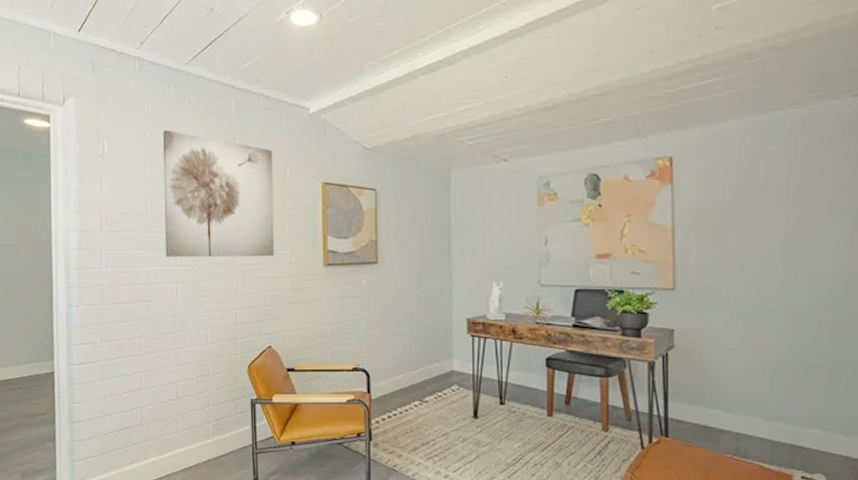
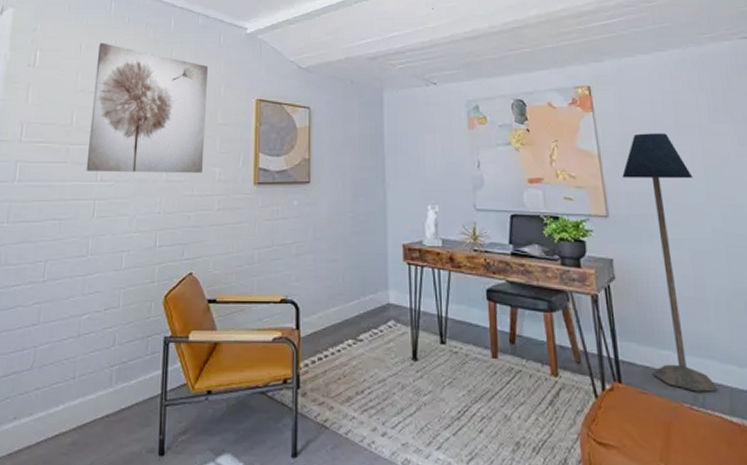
floor lamp: none [695,204,771,445] -> present [622,133,717,392]

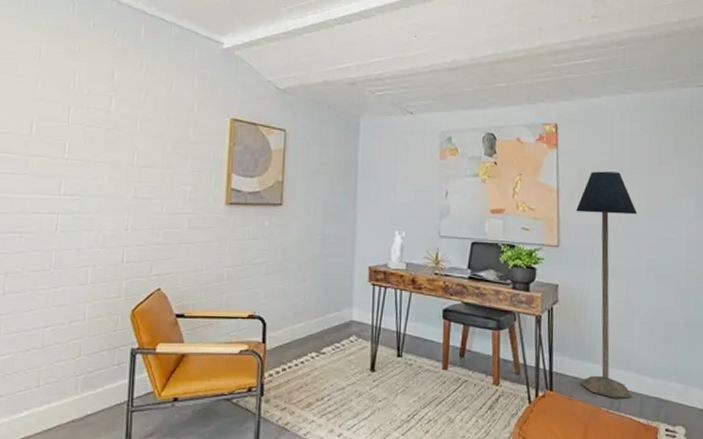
wall art: present [86,43,208,174] -> none [47,48,180,192]

